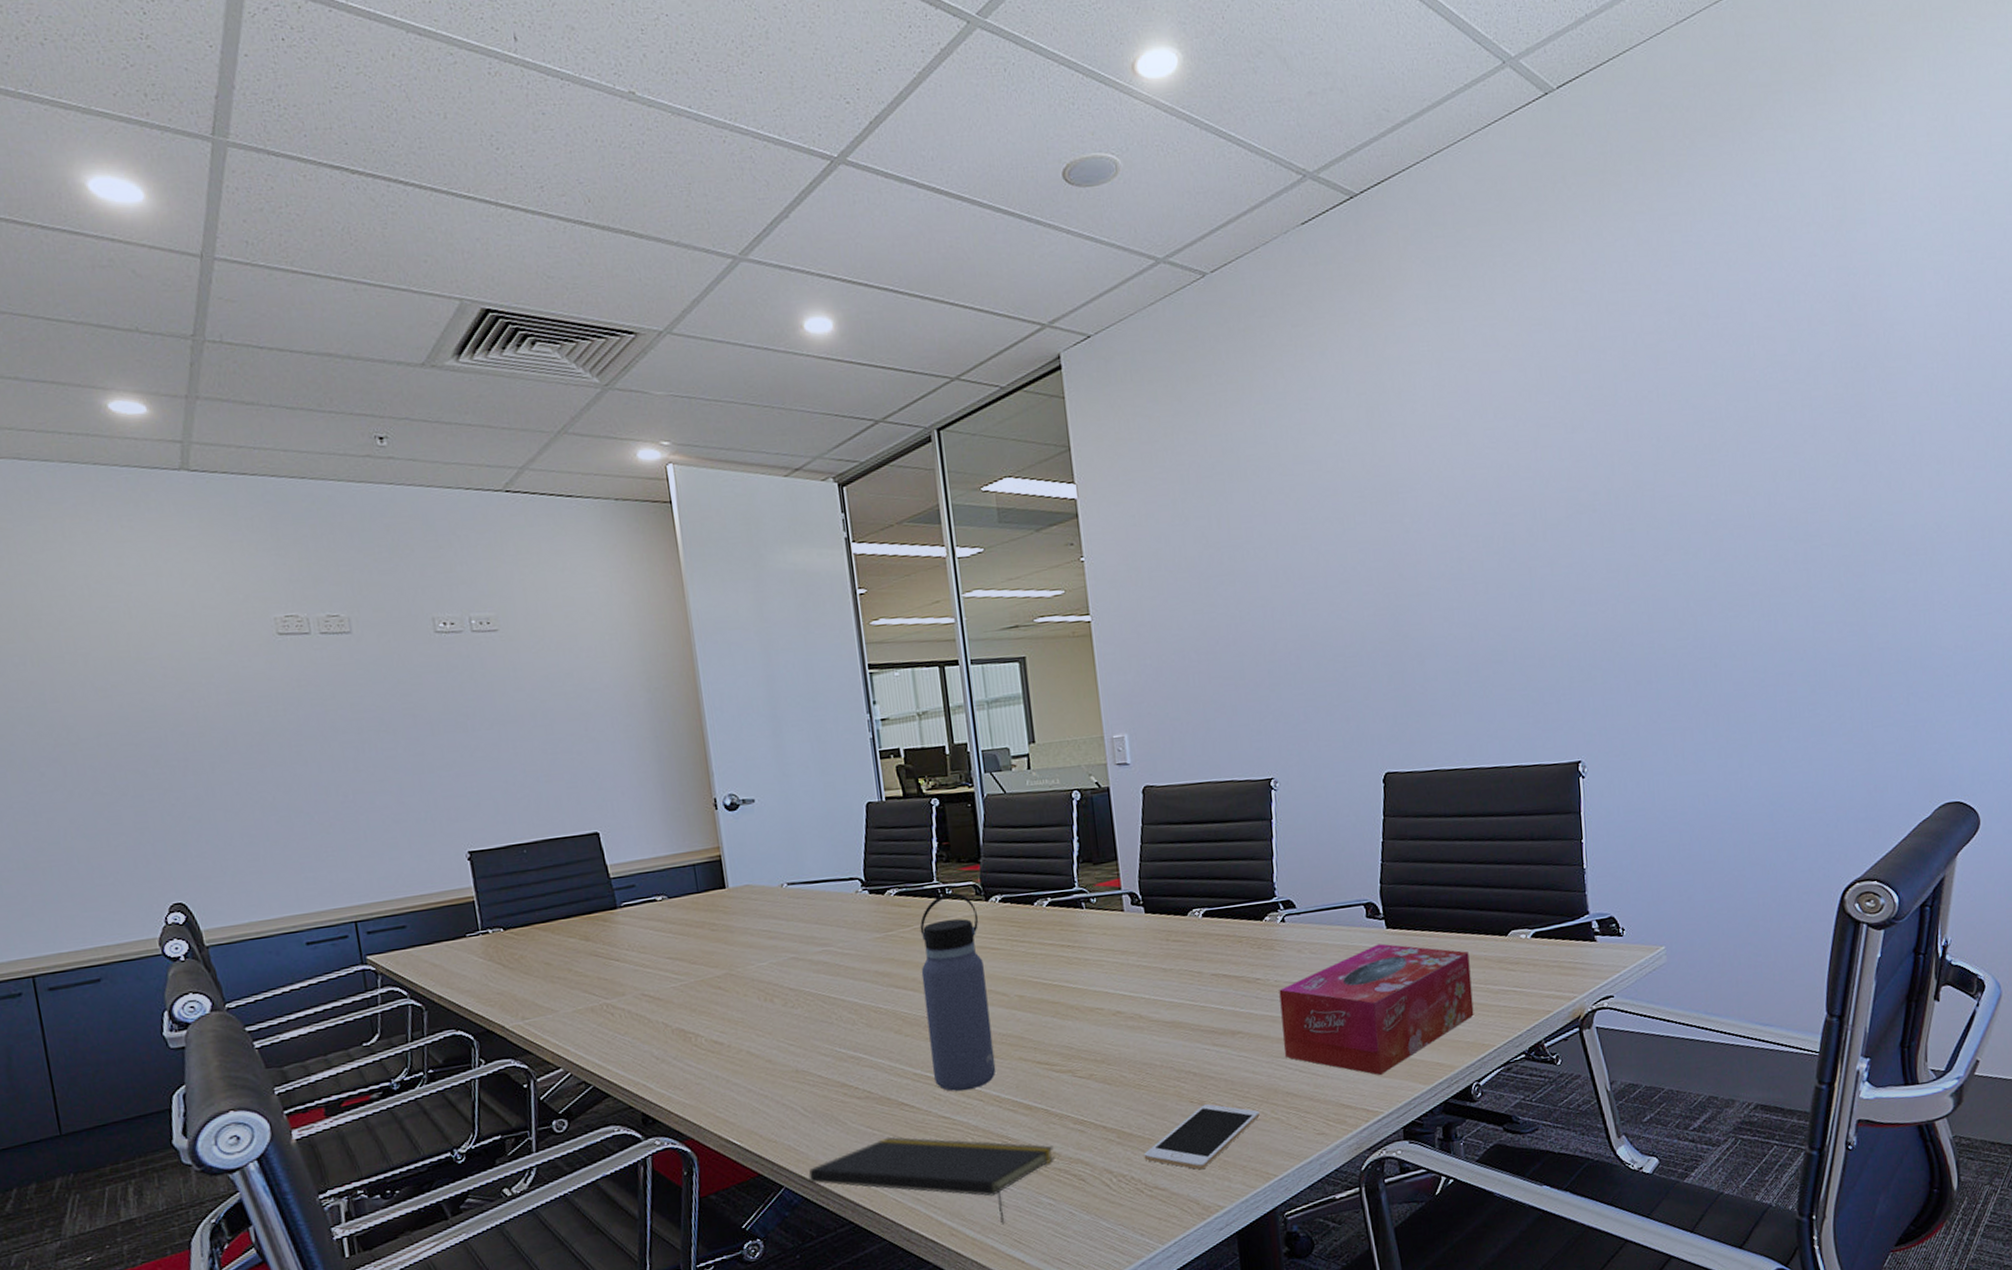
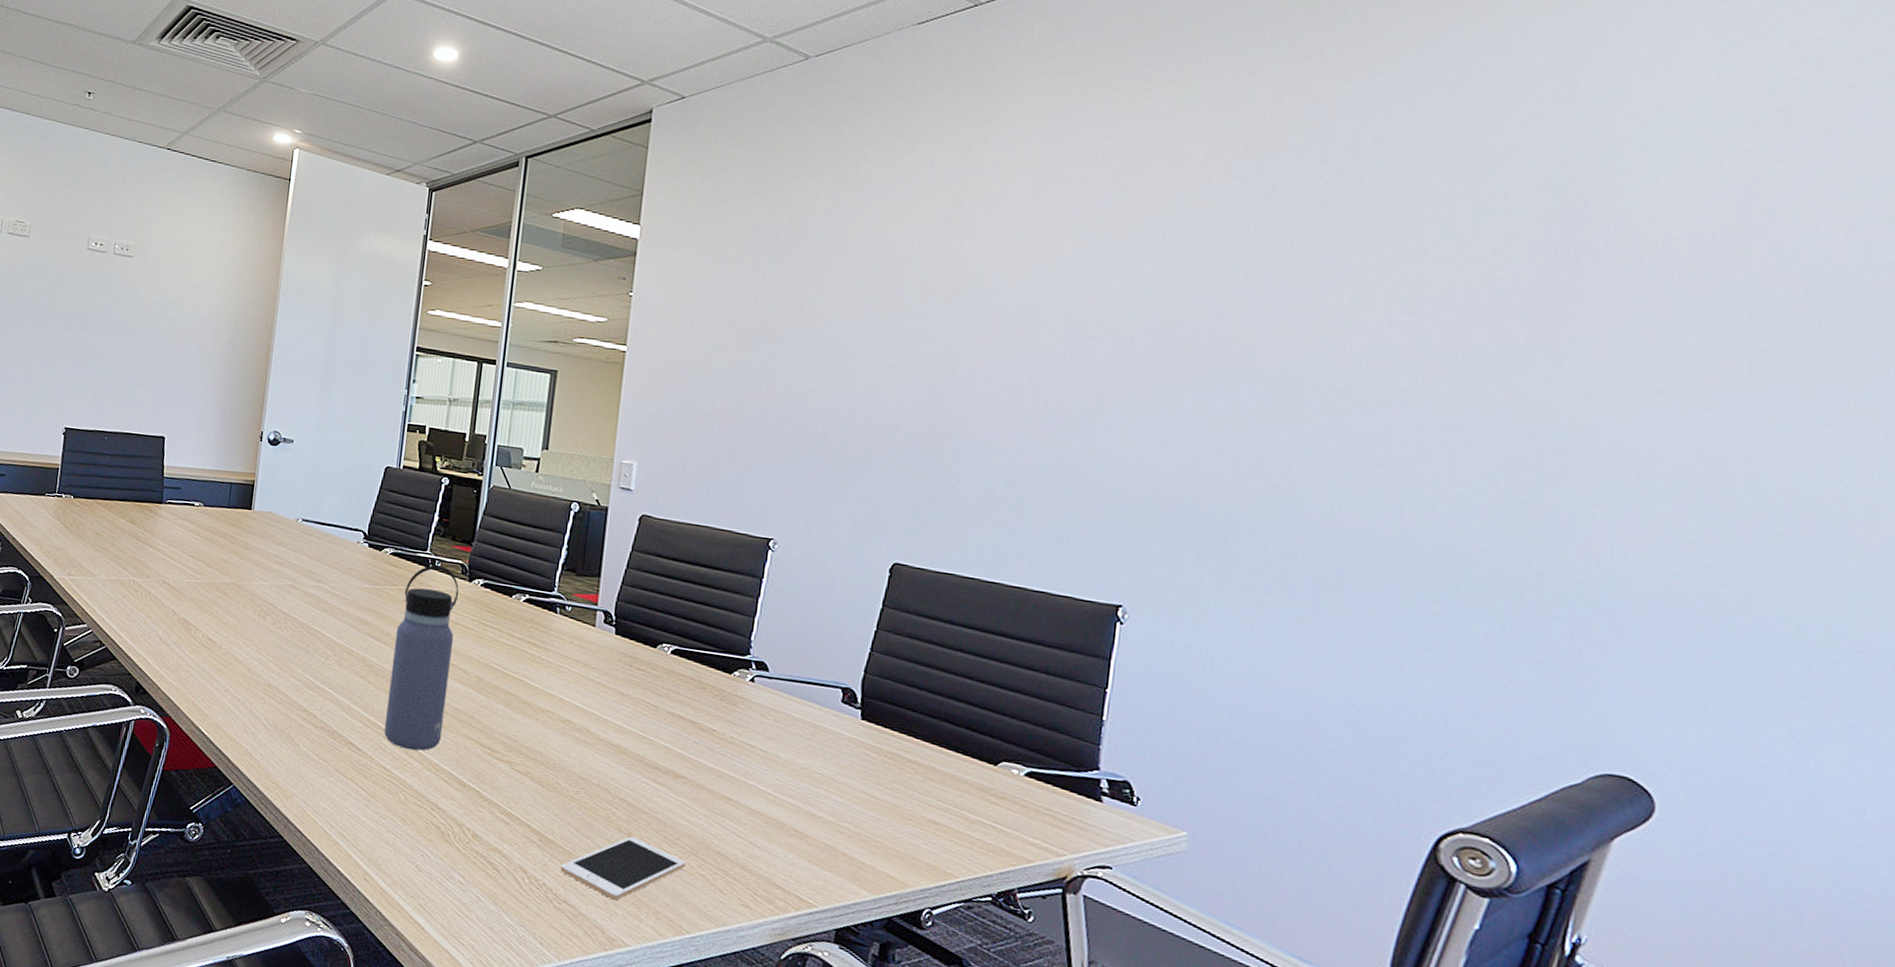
notepad: present [808,1137,1055,1225] -> none [255,769,477,887]
tissue box: present [1279,943,1474,1075] -> none [725,732,948,867]

